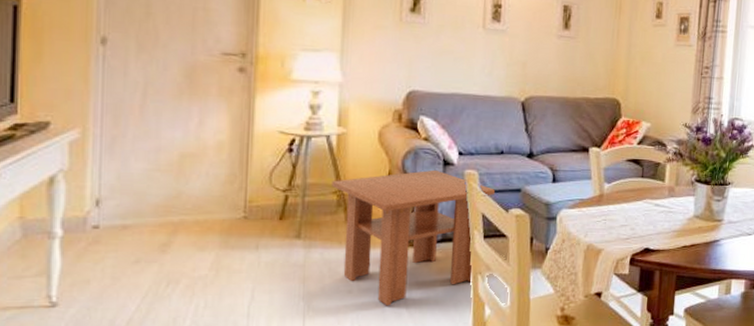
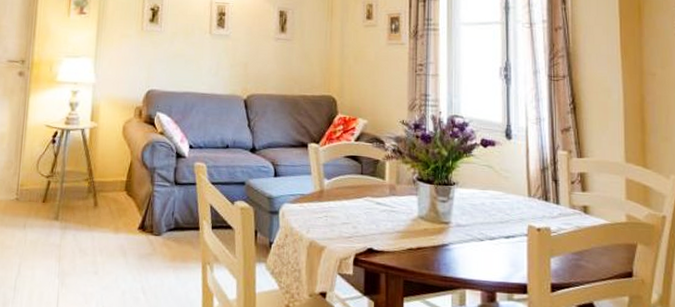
coffee table: present [332,169,495,306] -> none [84,161,221,290]

